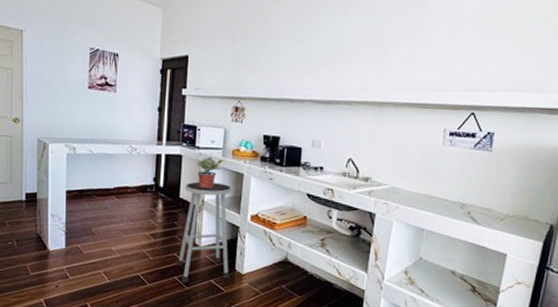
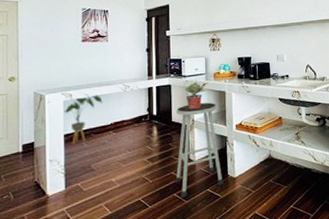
house plant: none [67,151,107,204] -> present [64,94,103,145]

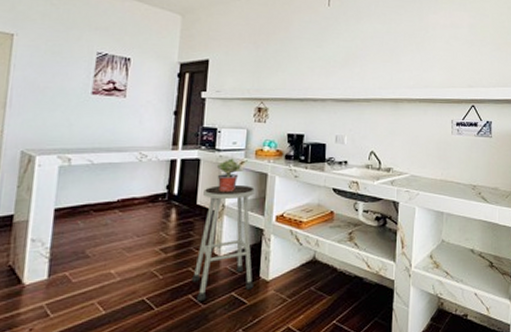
house plant: present [64,94,103,145] -> none [58,161,111,223]

